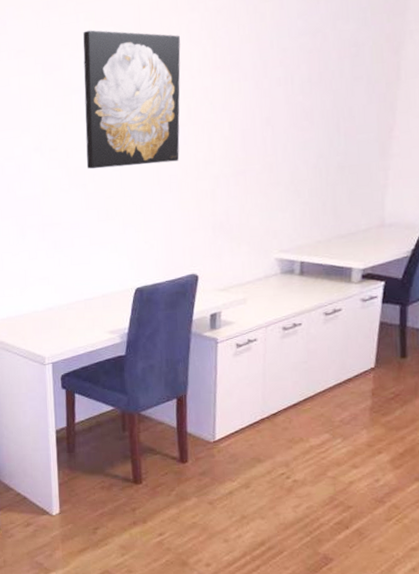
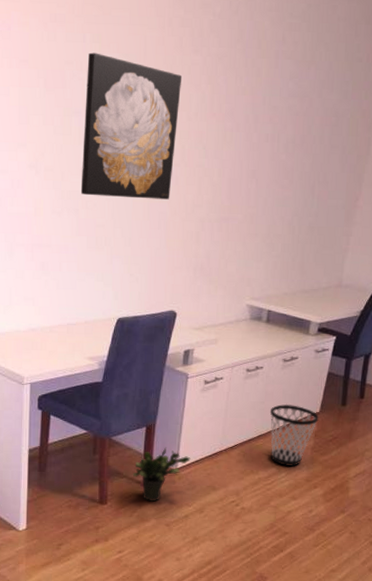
potted plant: none [166,418,229,479] -> present [132,447,191,502]
wastebasket: none [315,361,375,431] -> present [269,403,319,466]

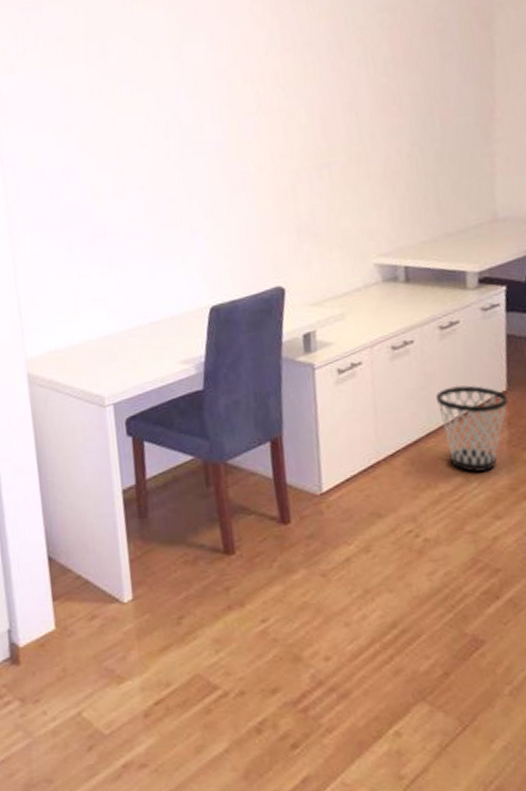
wall art: present [80,52,181,200] -> none [130,12,251,169]
potted plant: present [132,447,191,502] -> none [262,465,339,544]

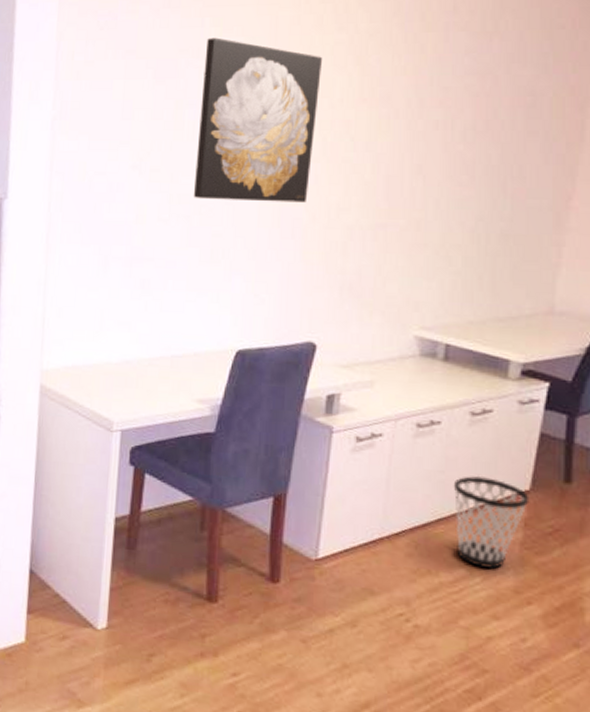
wall art: none [130,12,251,169] -> present [193,37,322,203]

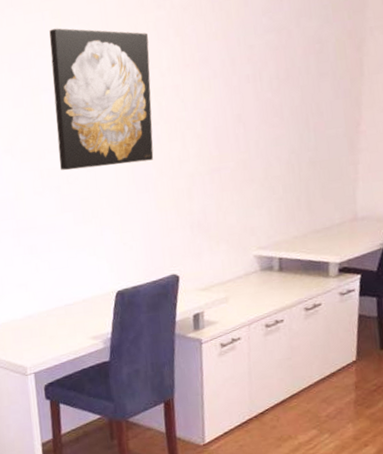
wastebasket: present [453,475,530,569] -> none [299,356,357,426]

